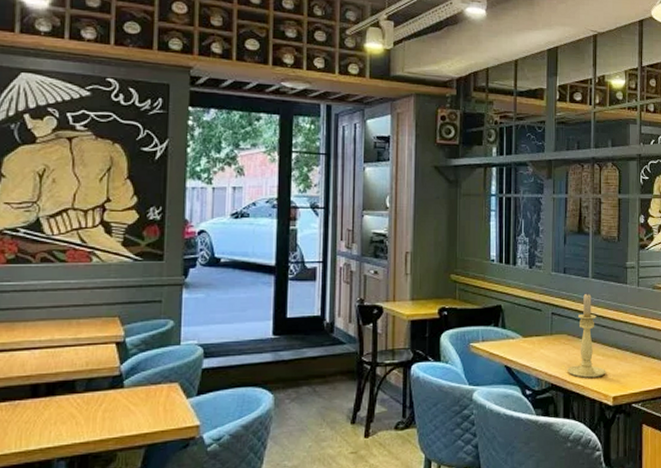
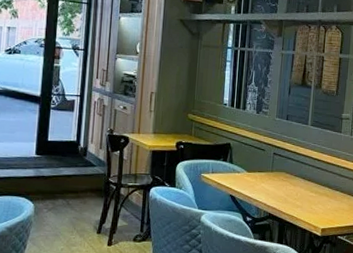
candle holder: present [566,293,606,378] -> none [283,138,317,211]

